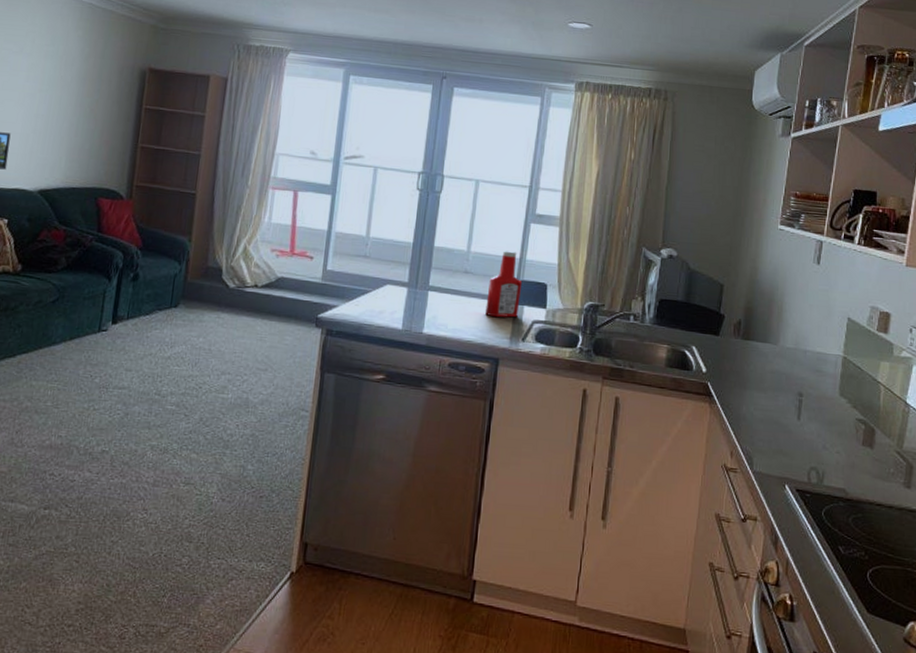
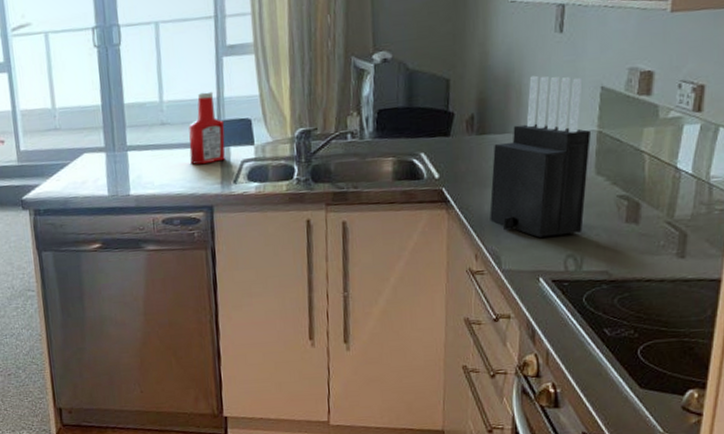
knife block: none [746,296,838,447] -> present [489,75,592,238]

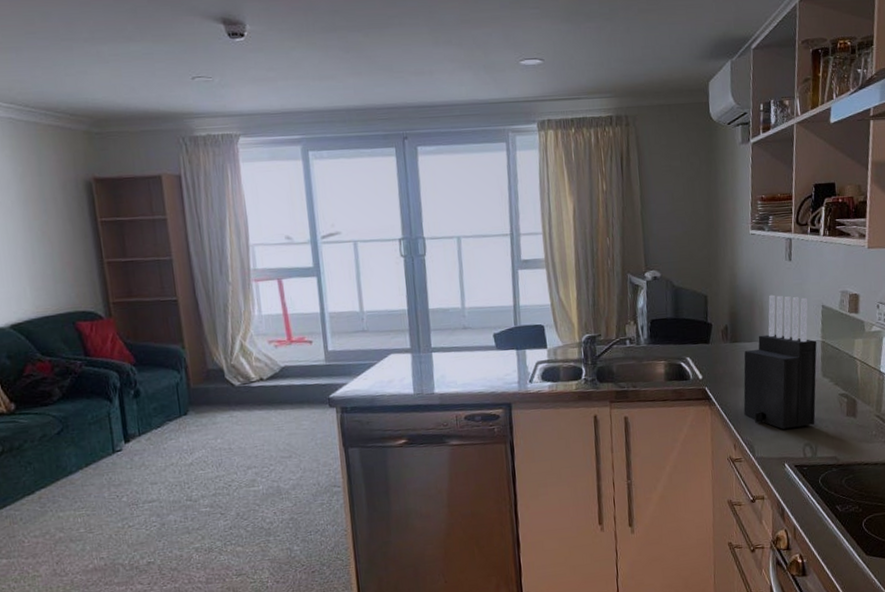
ketchup bottle: present [188,91,225,165] -> none [488,300,522,366]

